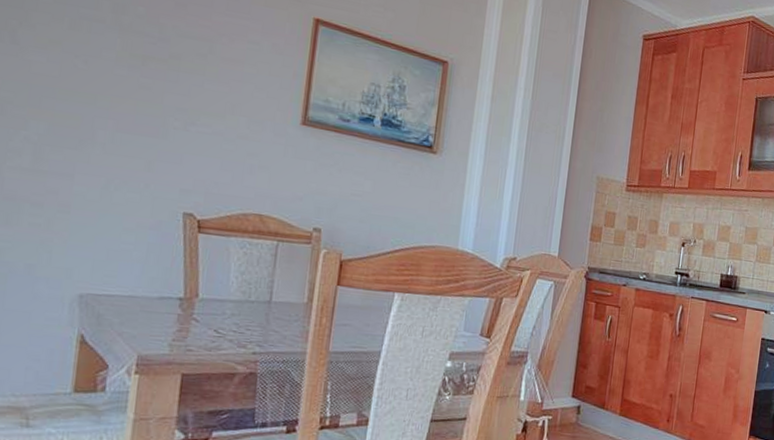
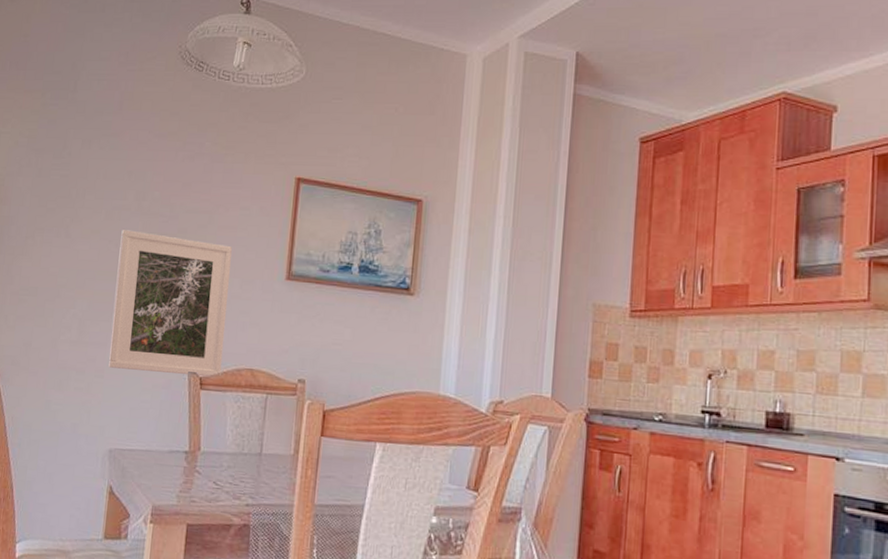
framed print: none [77,45,238,221] -> present [108,230,232,378]

